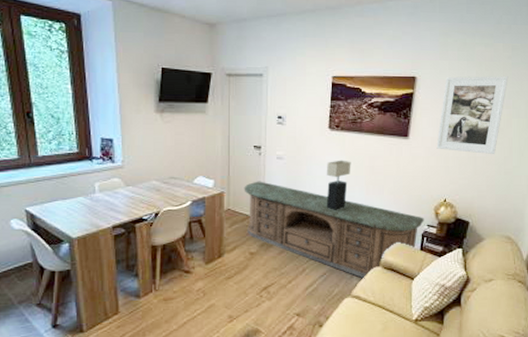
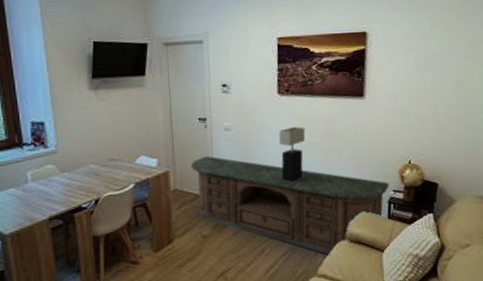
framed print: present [436,76,509,155] -> none [395,25,465,109]

